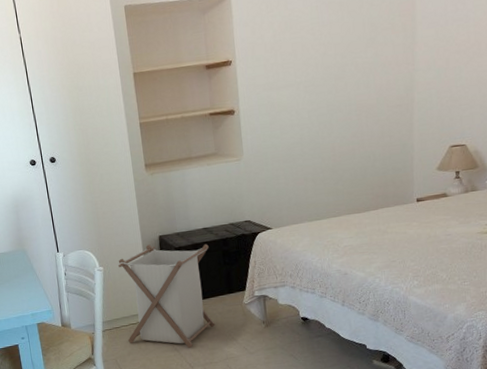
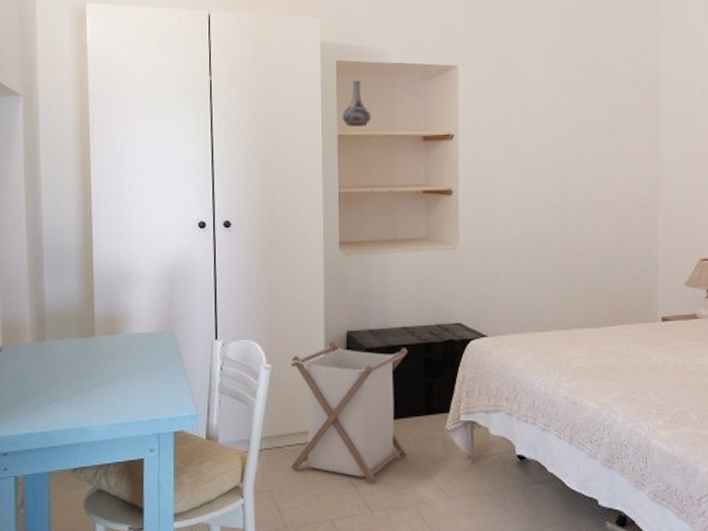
decorative vase: none [134,21,161,64] -> present [342,80,372,127]

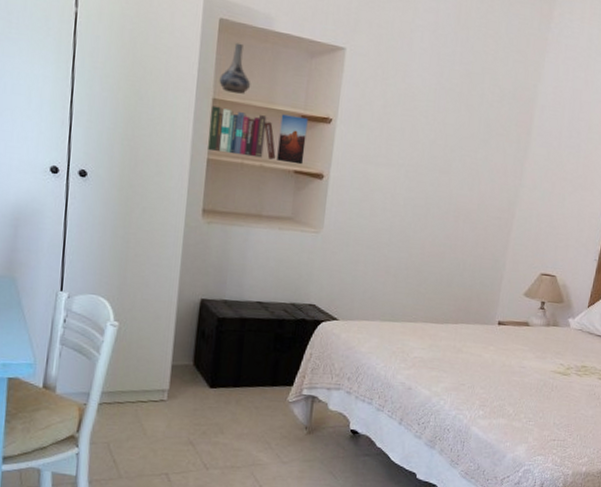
laundry basket: present [291,341,408,484] -> none [130,307,260,444]
books: none [338,141,403,185] -> present [208,105,276,160]
book: none [404,138,431,184] -> present [277,114,308,165]

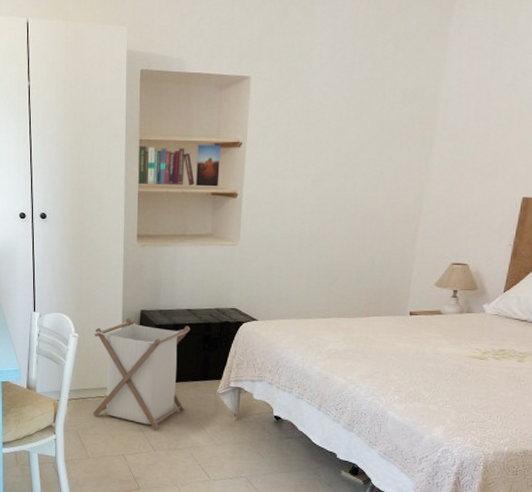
laundry basket: none [130,307,260,444] -> present [93,318,191,430]
decorative vase: present [219,42,251,94] -> none [144,88,170,132]

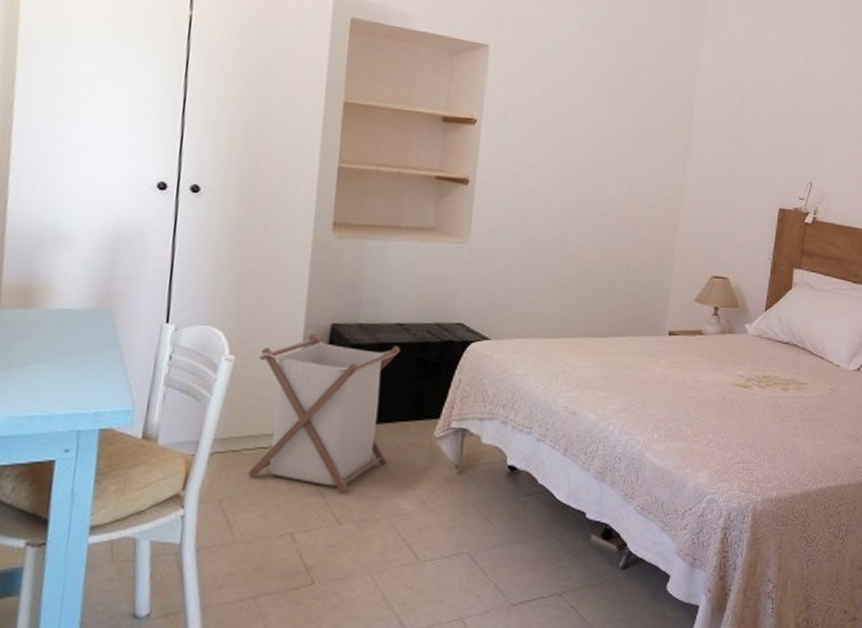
books: present [138,146,195,185] -> none [339,109,415,165]
book: present [196,144,221,187] -> none [416,116,450,170]

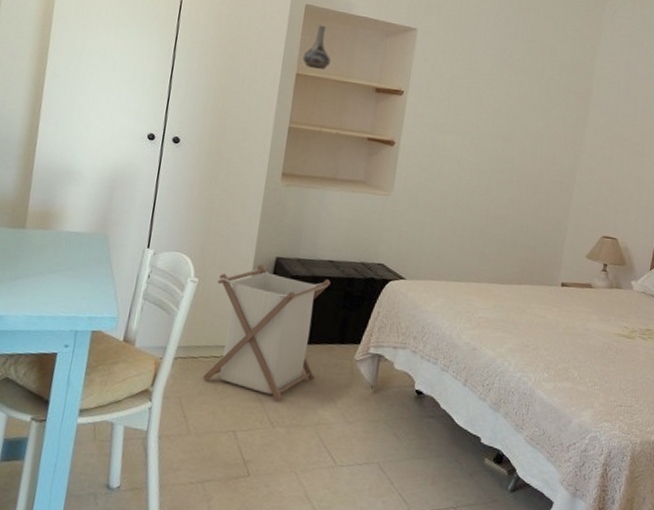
decorative vase: none [351,42,387,96] -> present [302,25,331,70]

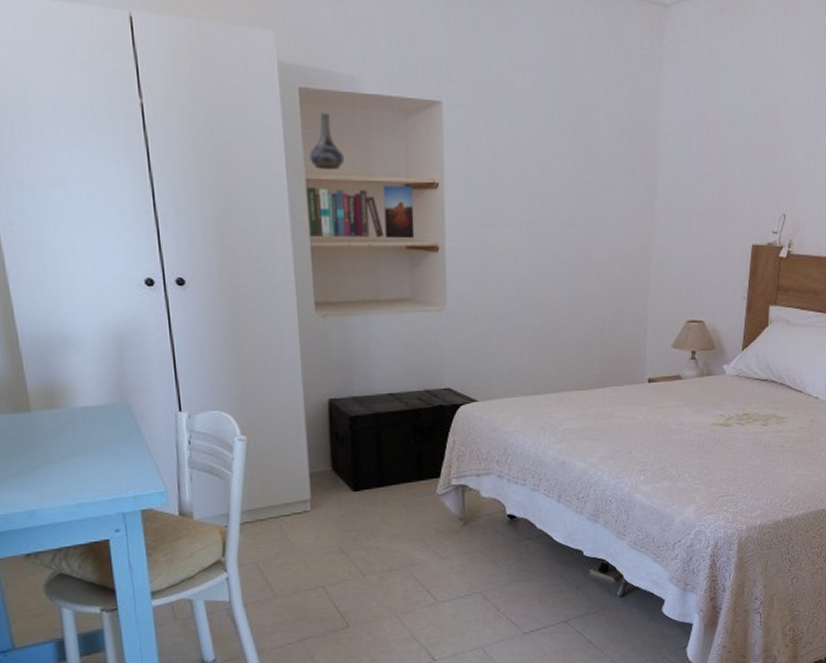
laundry basket: present [203,264,331,401] -> none [269,410,398,550]
books: none [290,79,351,128] -> present [307,187,384,238]
book: none [352,87,382,133] -> present [383,185,415,239]

